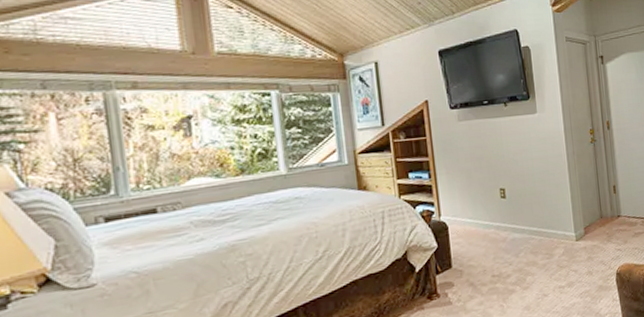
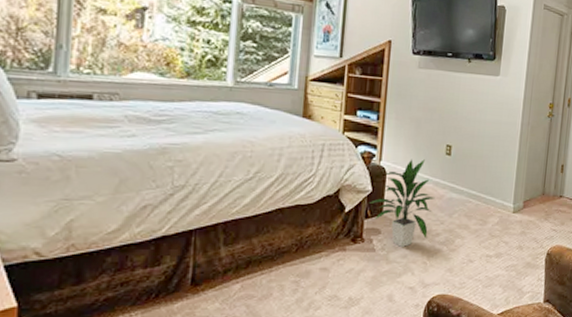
indoor plant: none [438,207,499,295] -> present [370,159,435,247]

